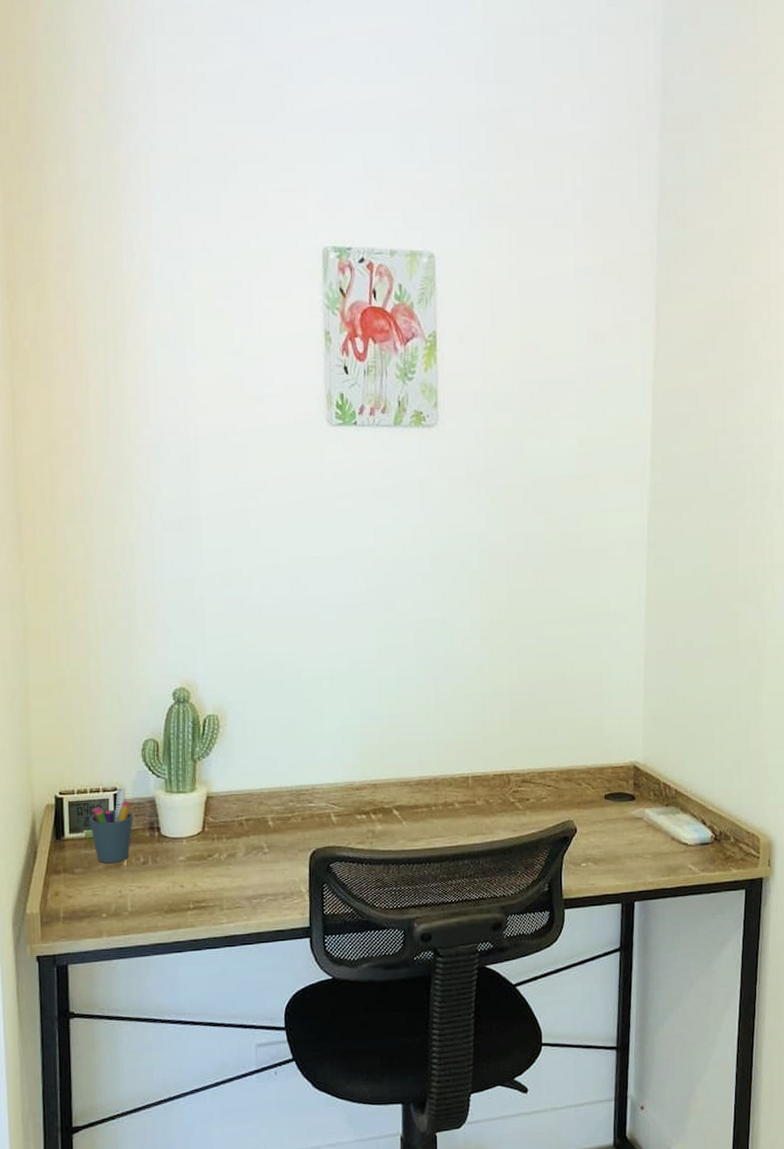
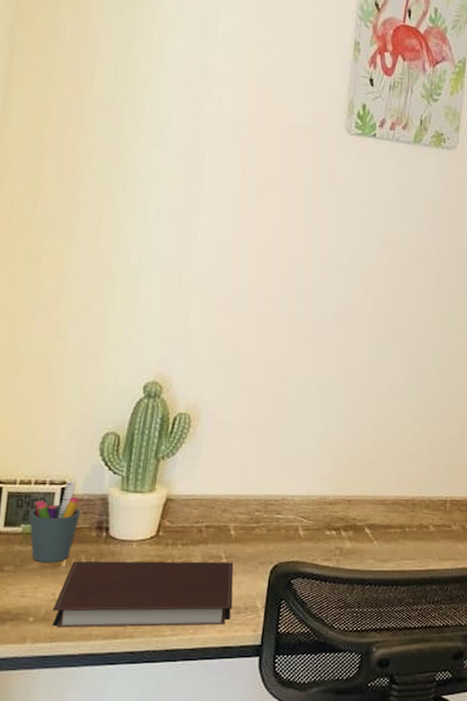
notebook: none [121,851,279,922] -> present [52,561,234,628]

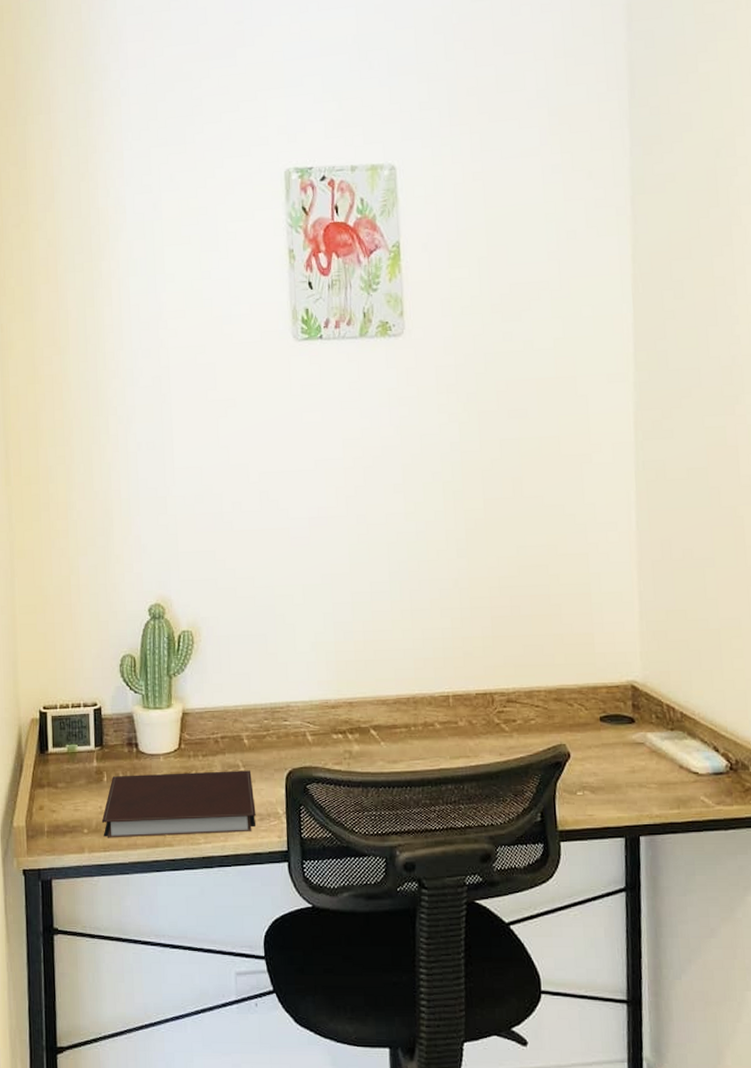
pen holder: present [28,481,81,563] -> none [70,703,112,779]

